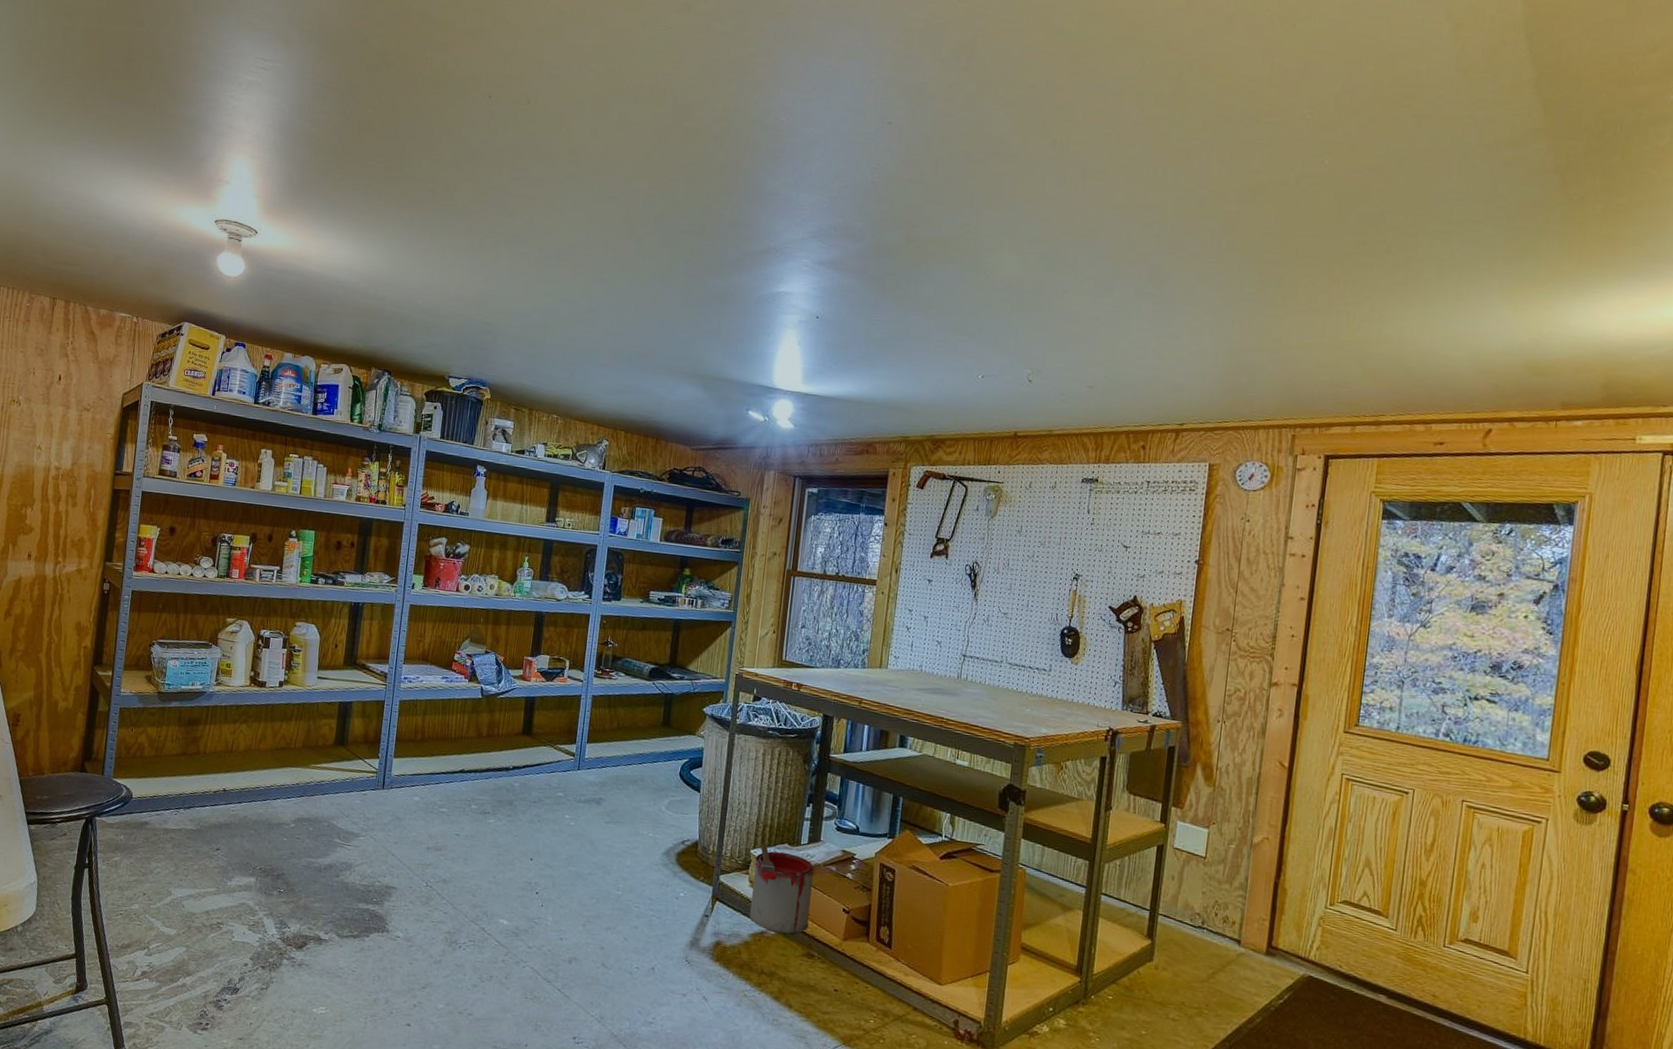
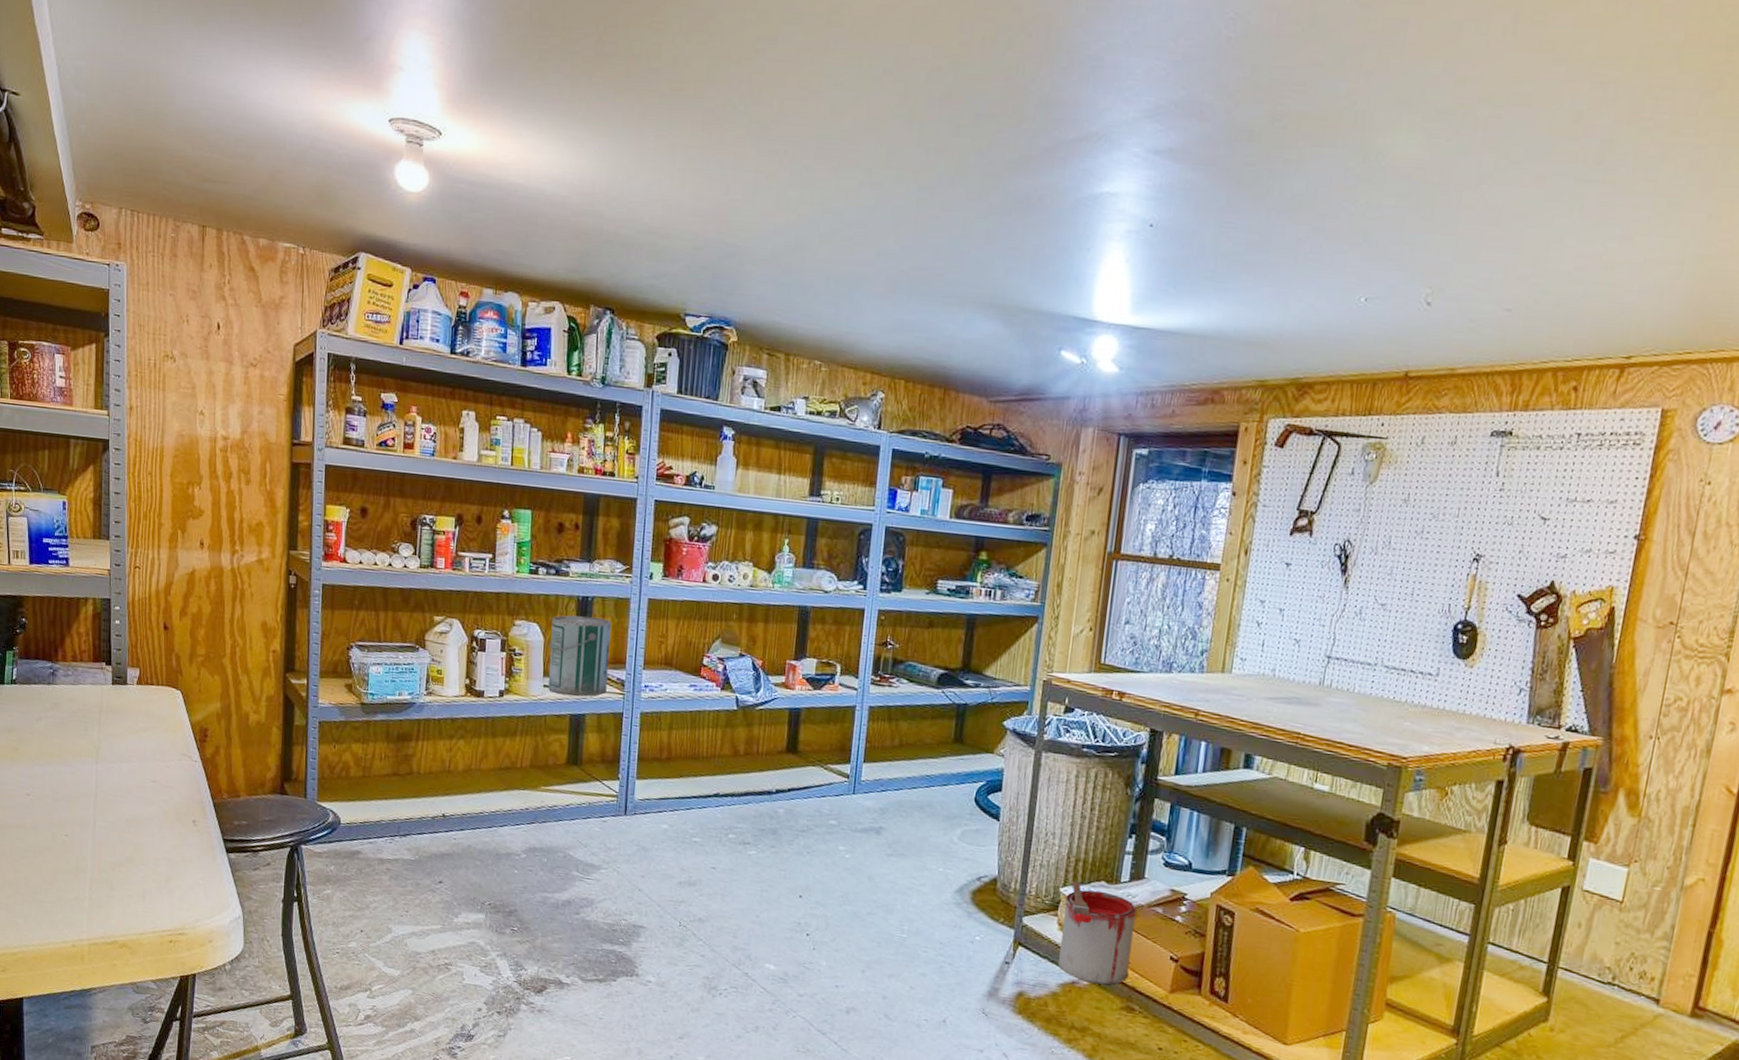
paint can: none [321,618,379,687] -> present [547,615,612,696]

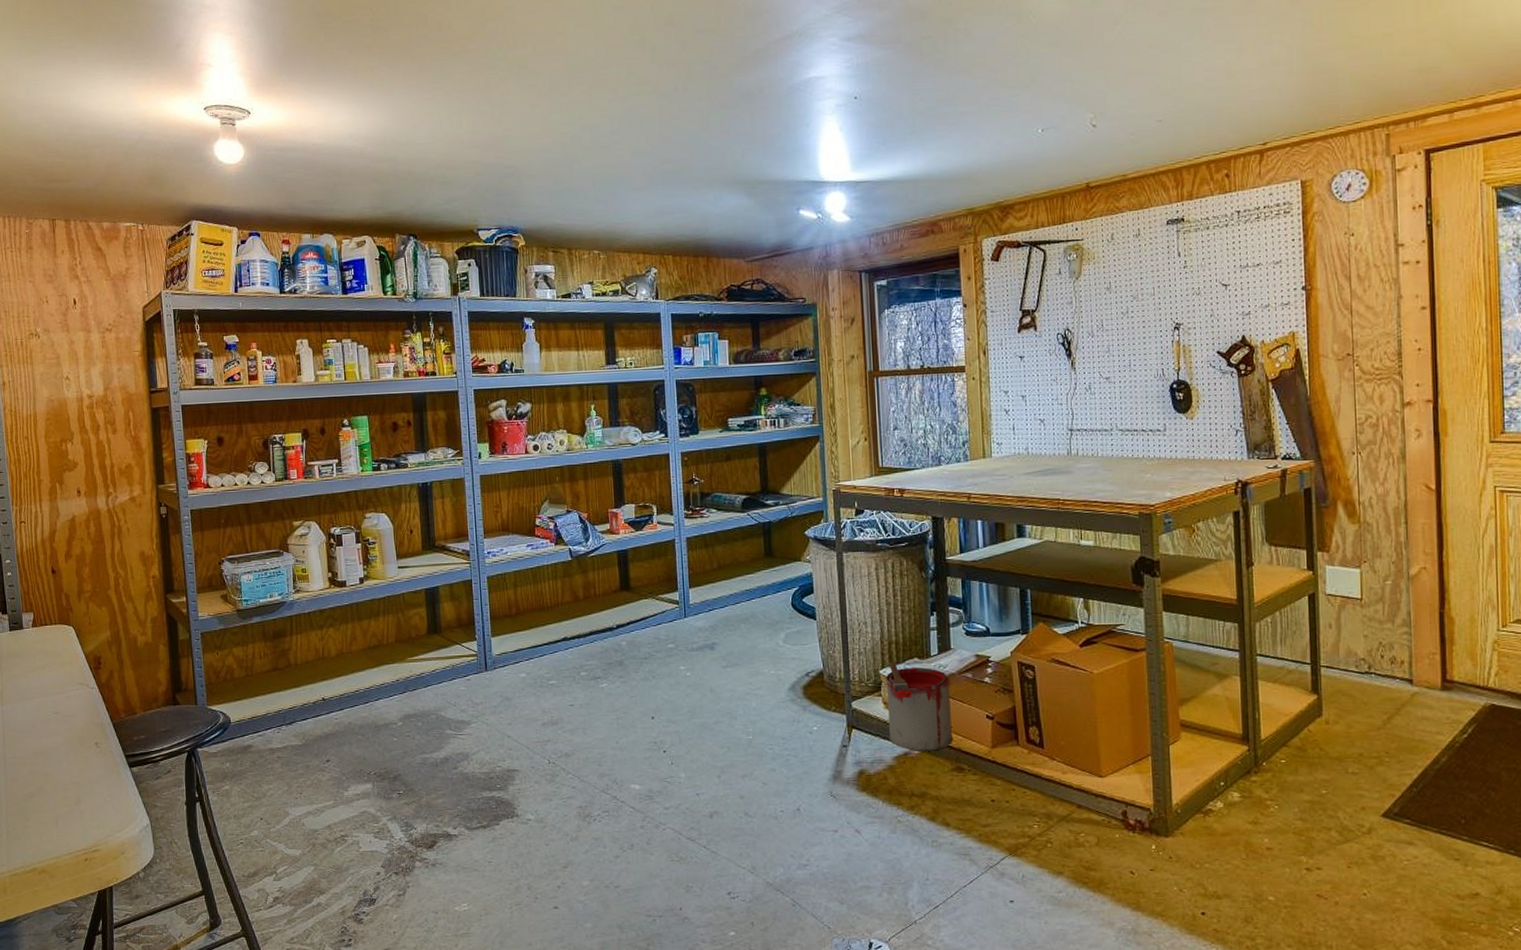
paint can: present [547,615,612,696] -> none [397,499,455,572]

